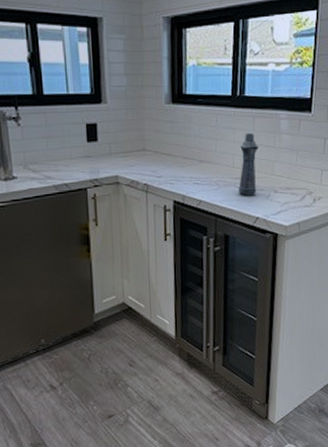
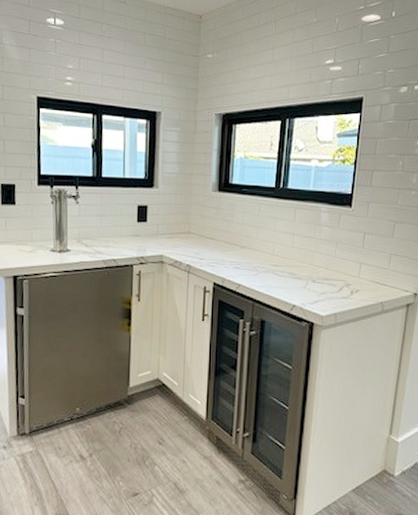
bottle: present [238,133,258,196] -> none [276,223,298,284]

